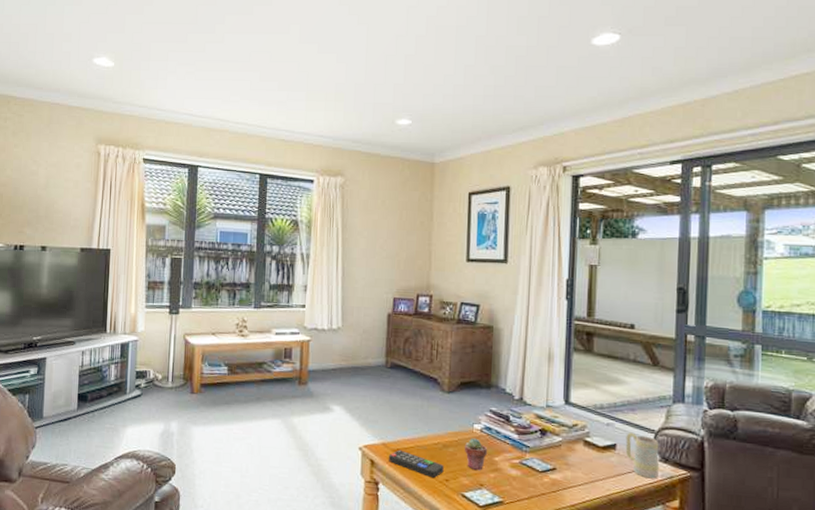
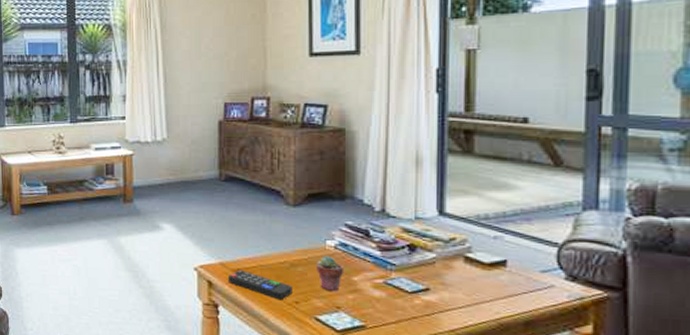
mug: present [625,432,660,479] -> none [519,246,566,300]

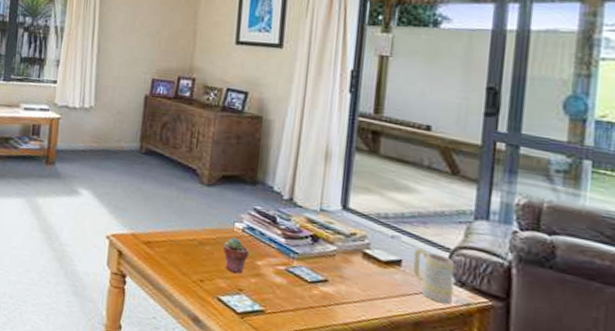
remote control: present [227,269,293,300] -> none [137,242,199,277]
mug: none [519,246,566,300] -> present [413,247,455,304]

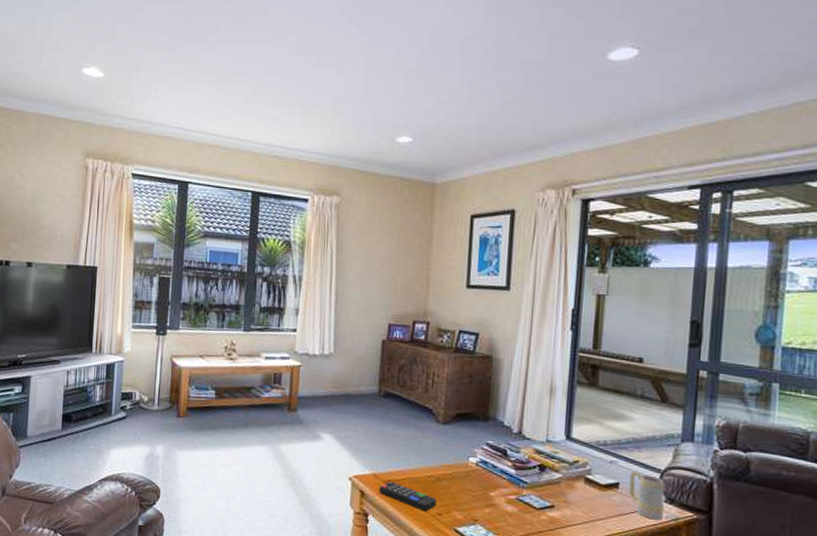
remote control: none [137,242,199,277] -> present [378,481,437,512]
potted succulent: present [222,237,250,275] -> none [458,471,483,506]

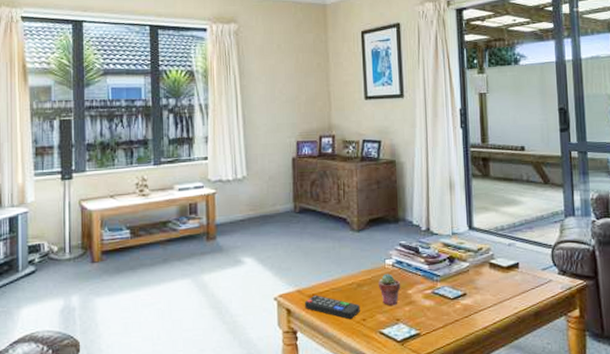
potted succulent: none [458,471,483,506] -> present [378,273,401,306]
mug: present [629,470,665,520] -> none [526,249,560,292]

